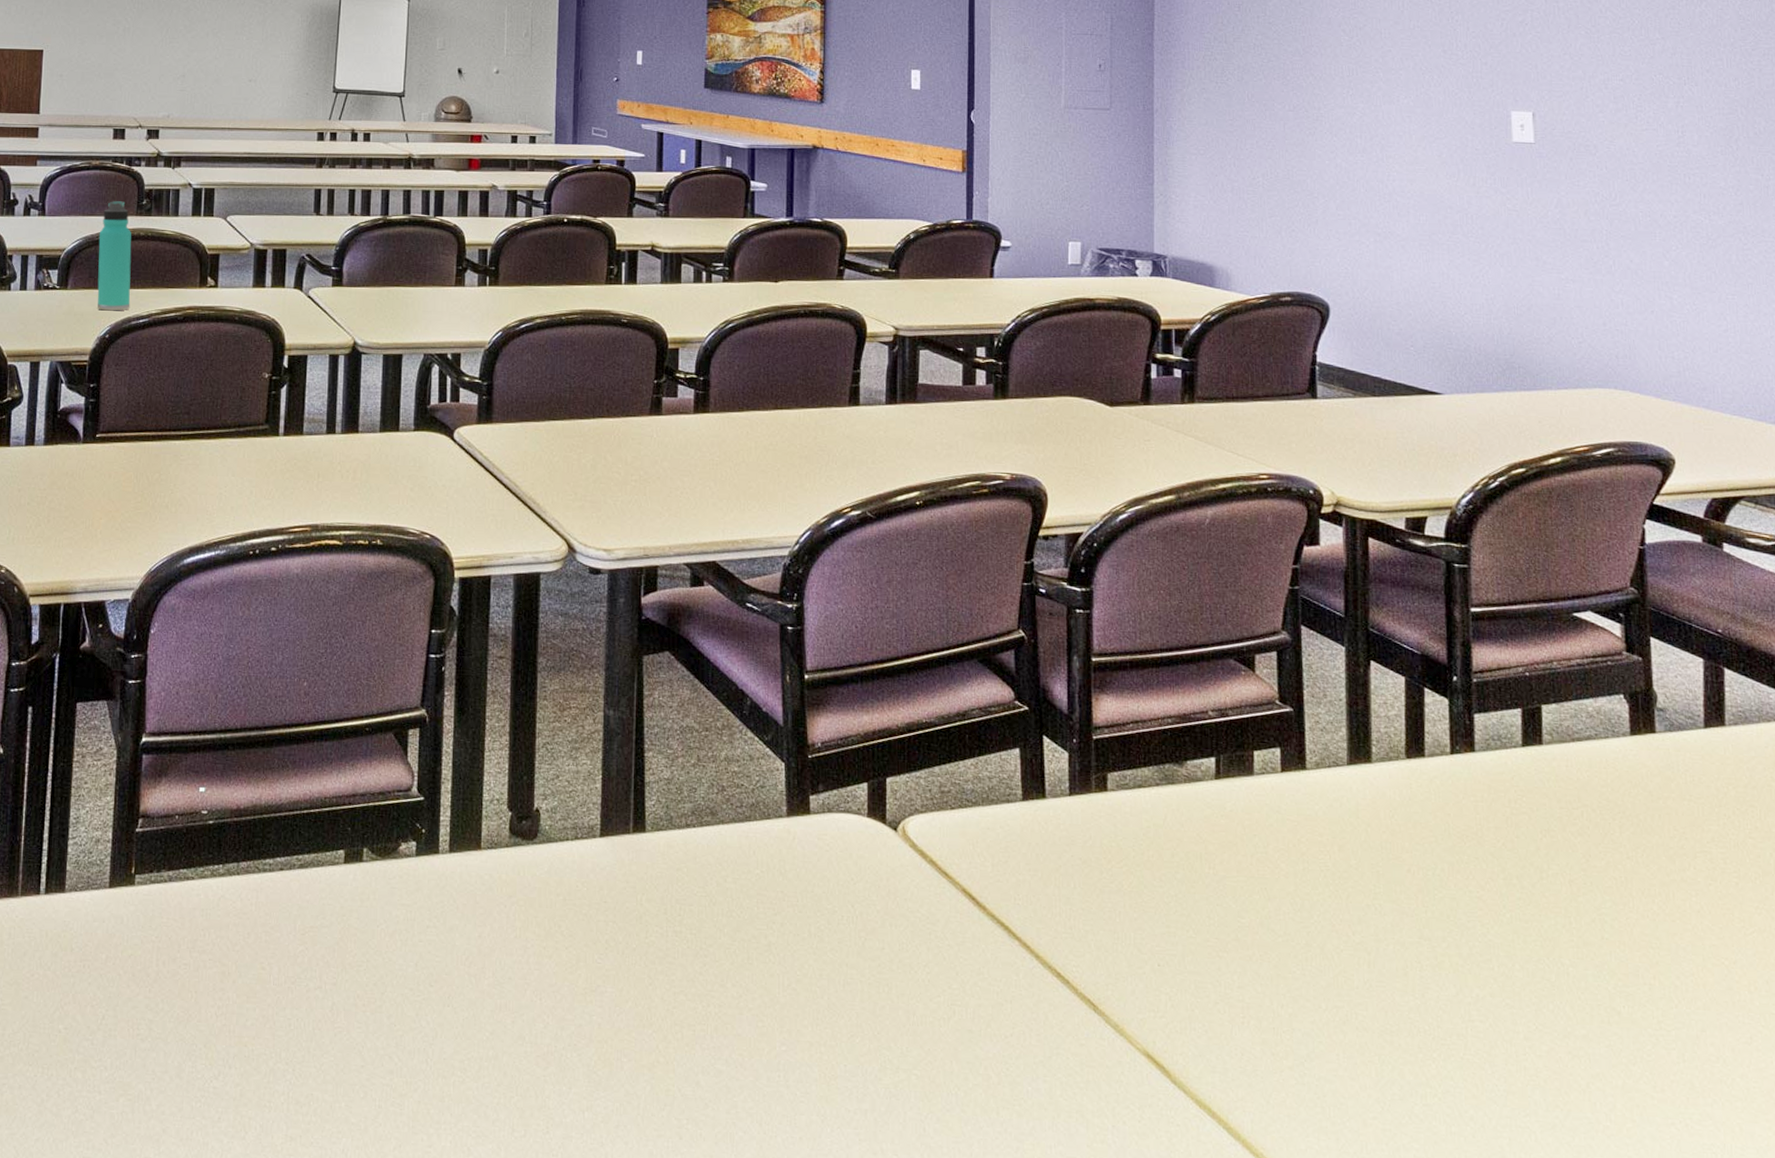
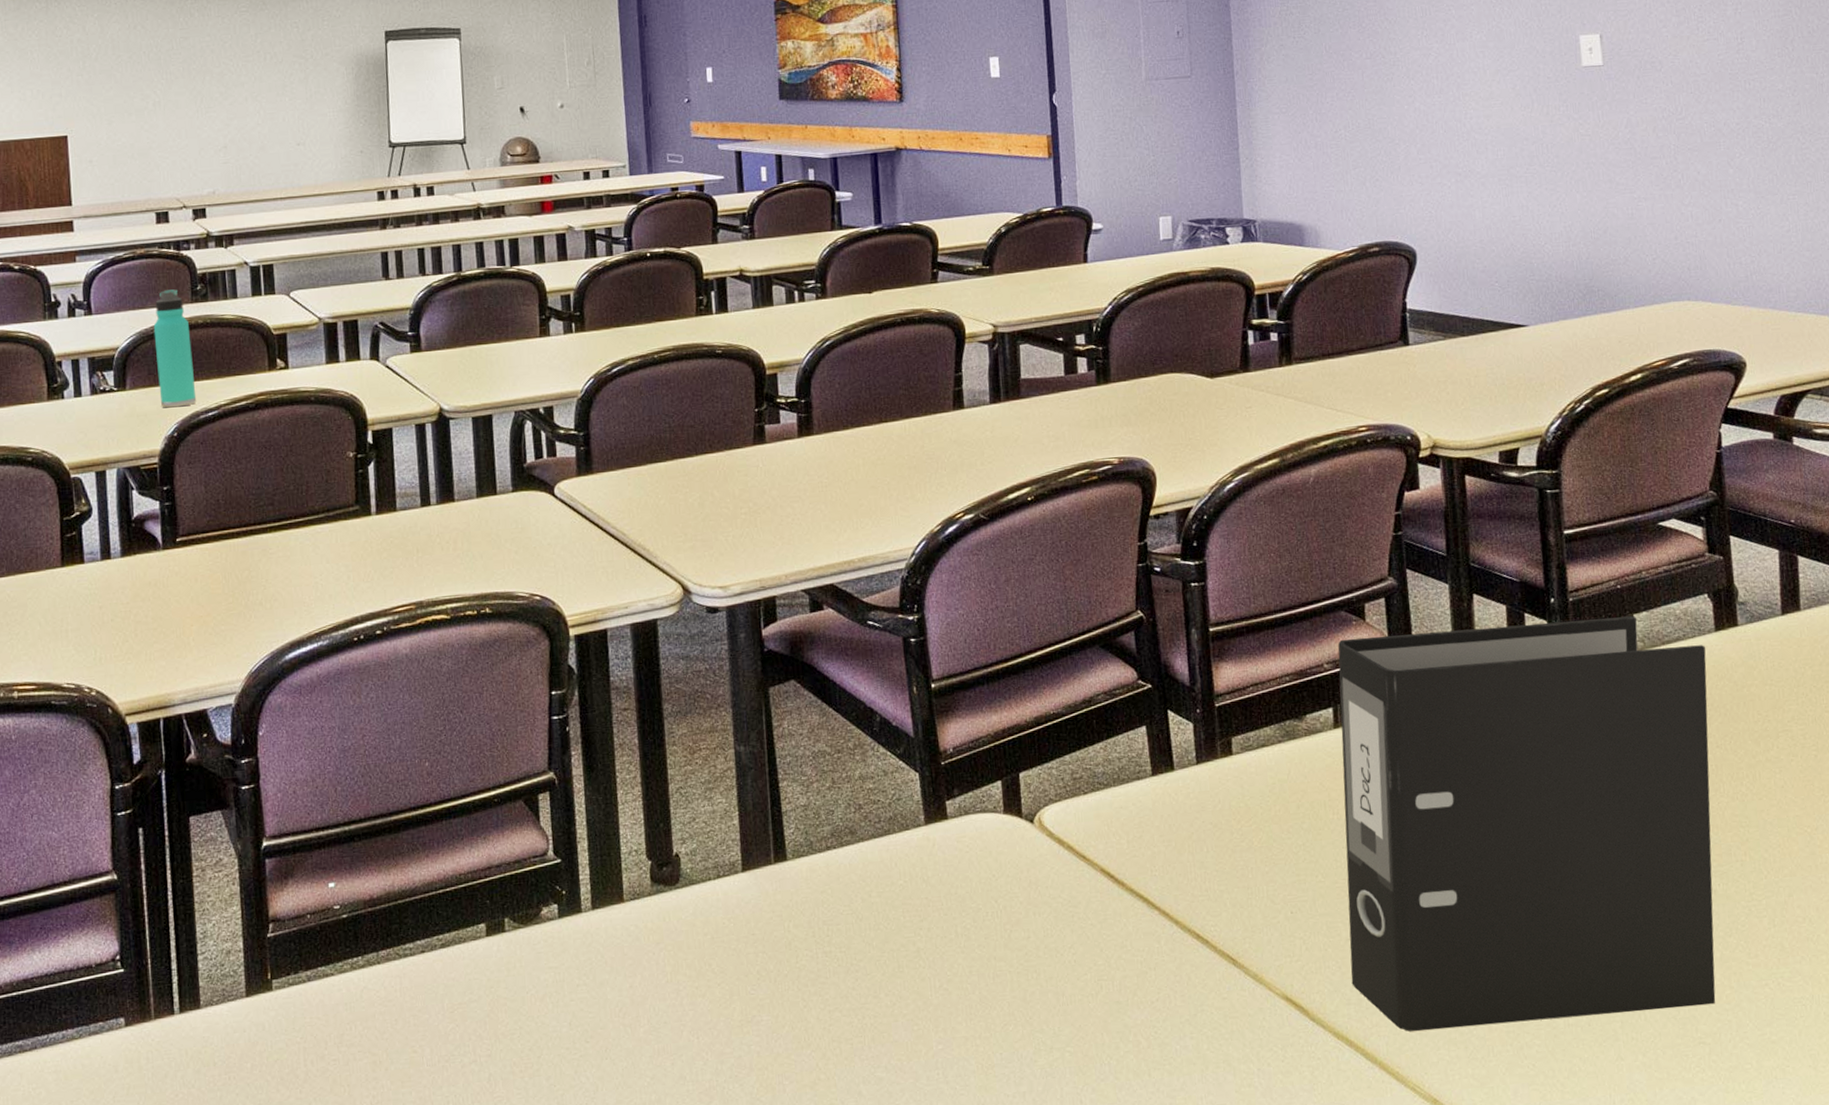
binder: none [1217,688,1619,1136] -> present [1338,616,1716,1031]

